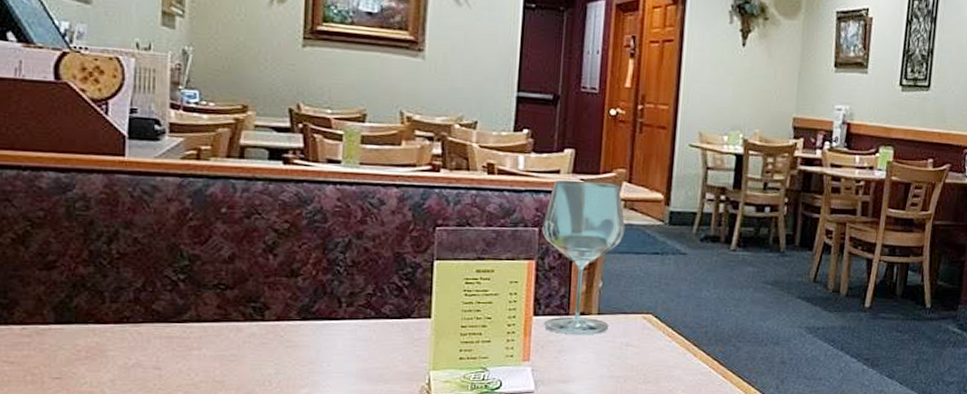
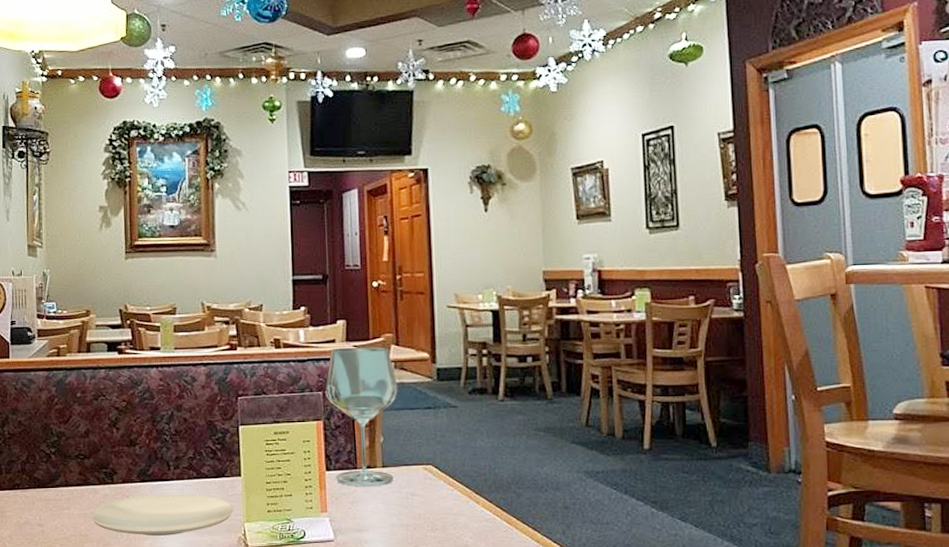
plate: none [230,335,419,383] -> present [91,493,234,536]

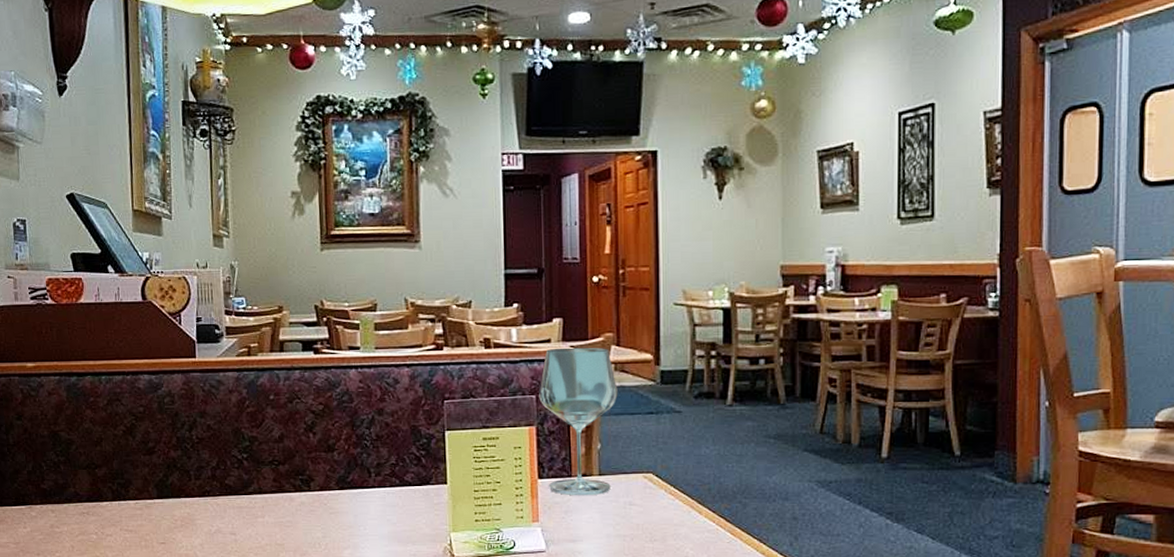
plate: present [91,493,234,536] -> none [287,502,440,545]

